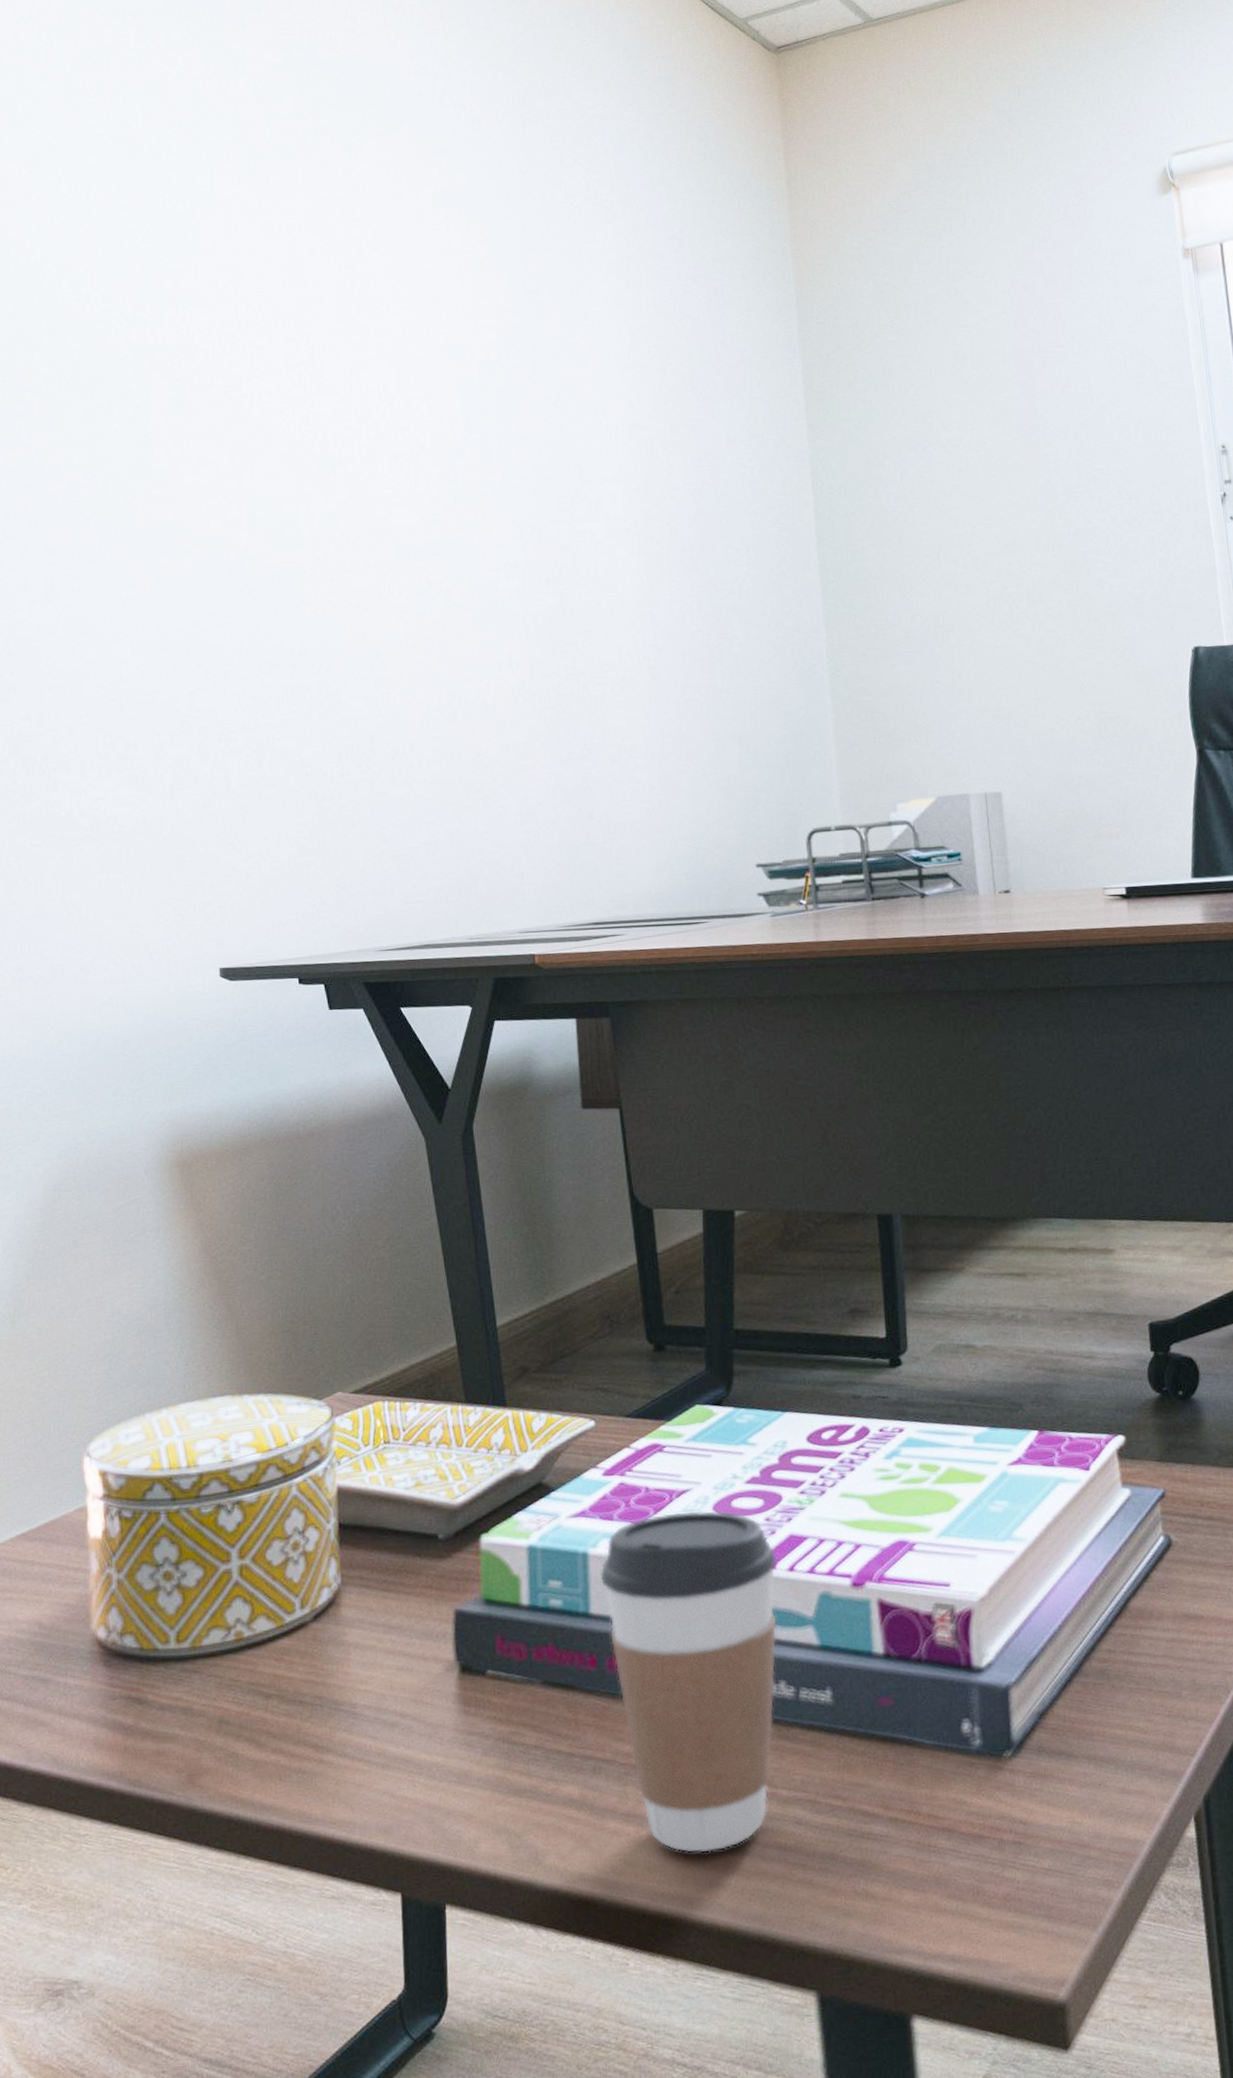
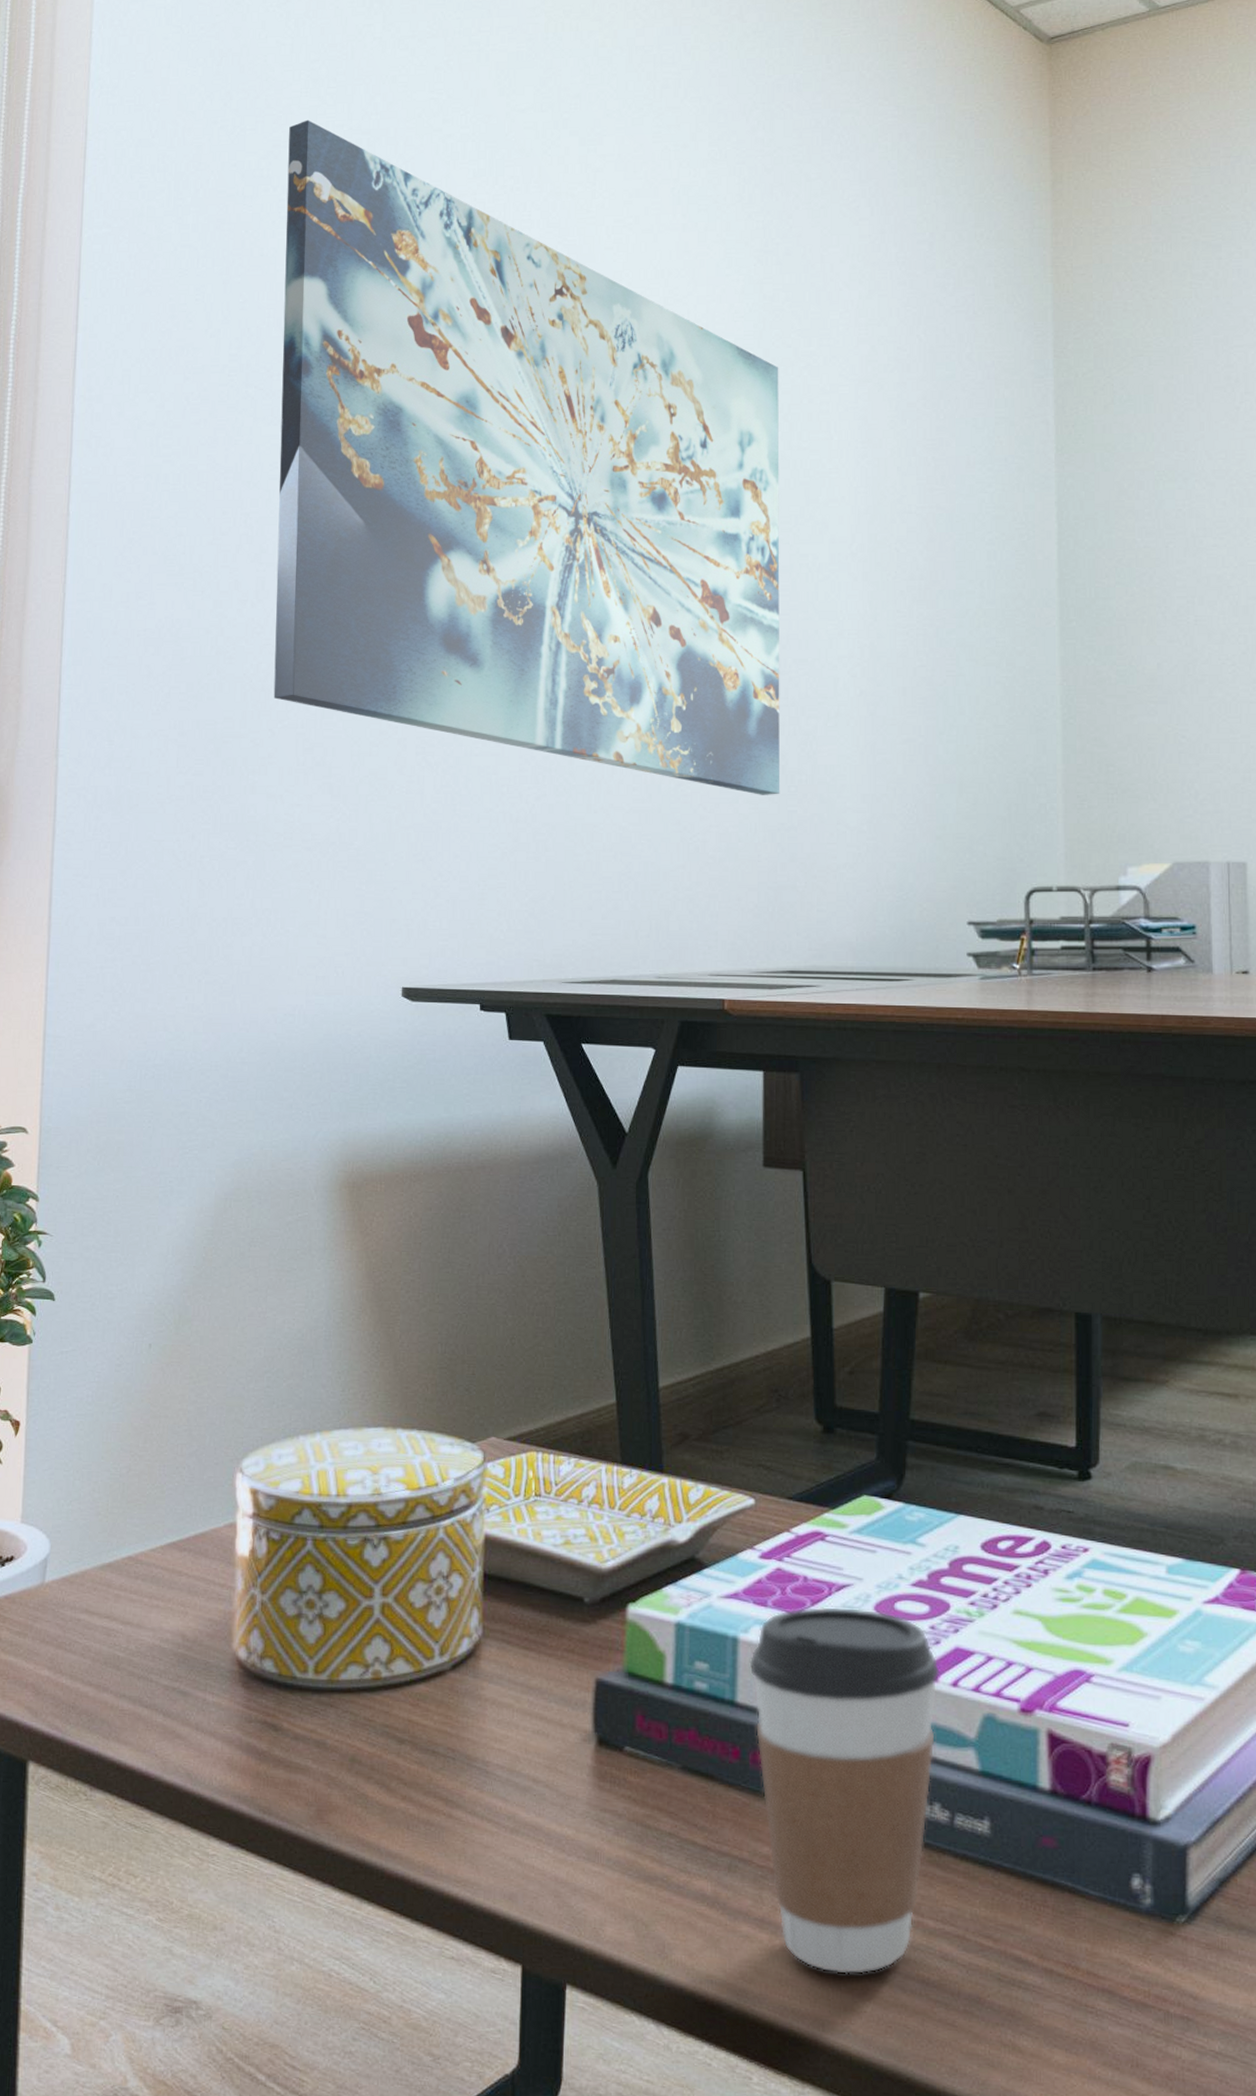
wall art: none [49,129,575,760] -> present [273,119,781,795]

